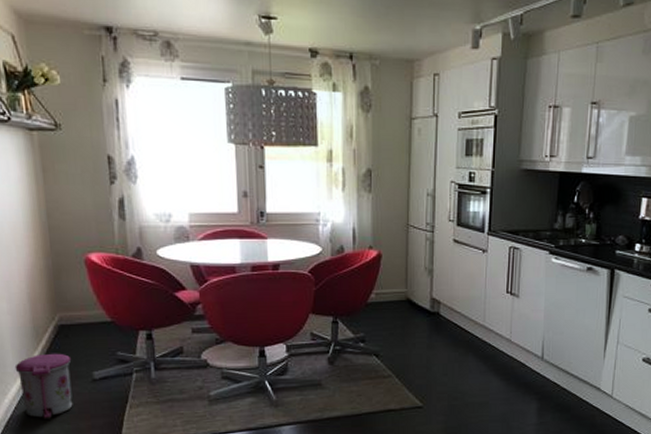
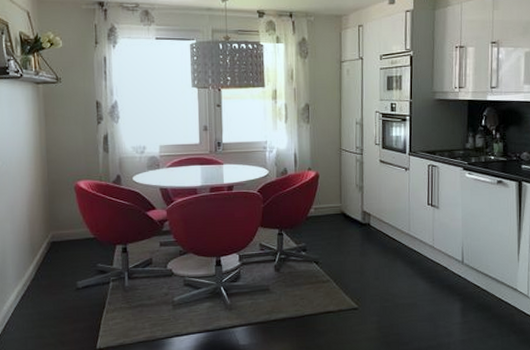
trash can: present [14,353,73,419] -> none [13,266,60,324]

